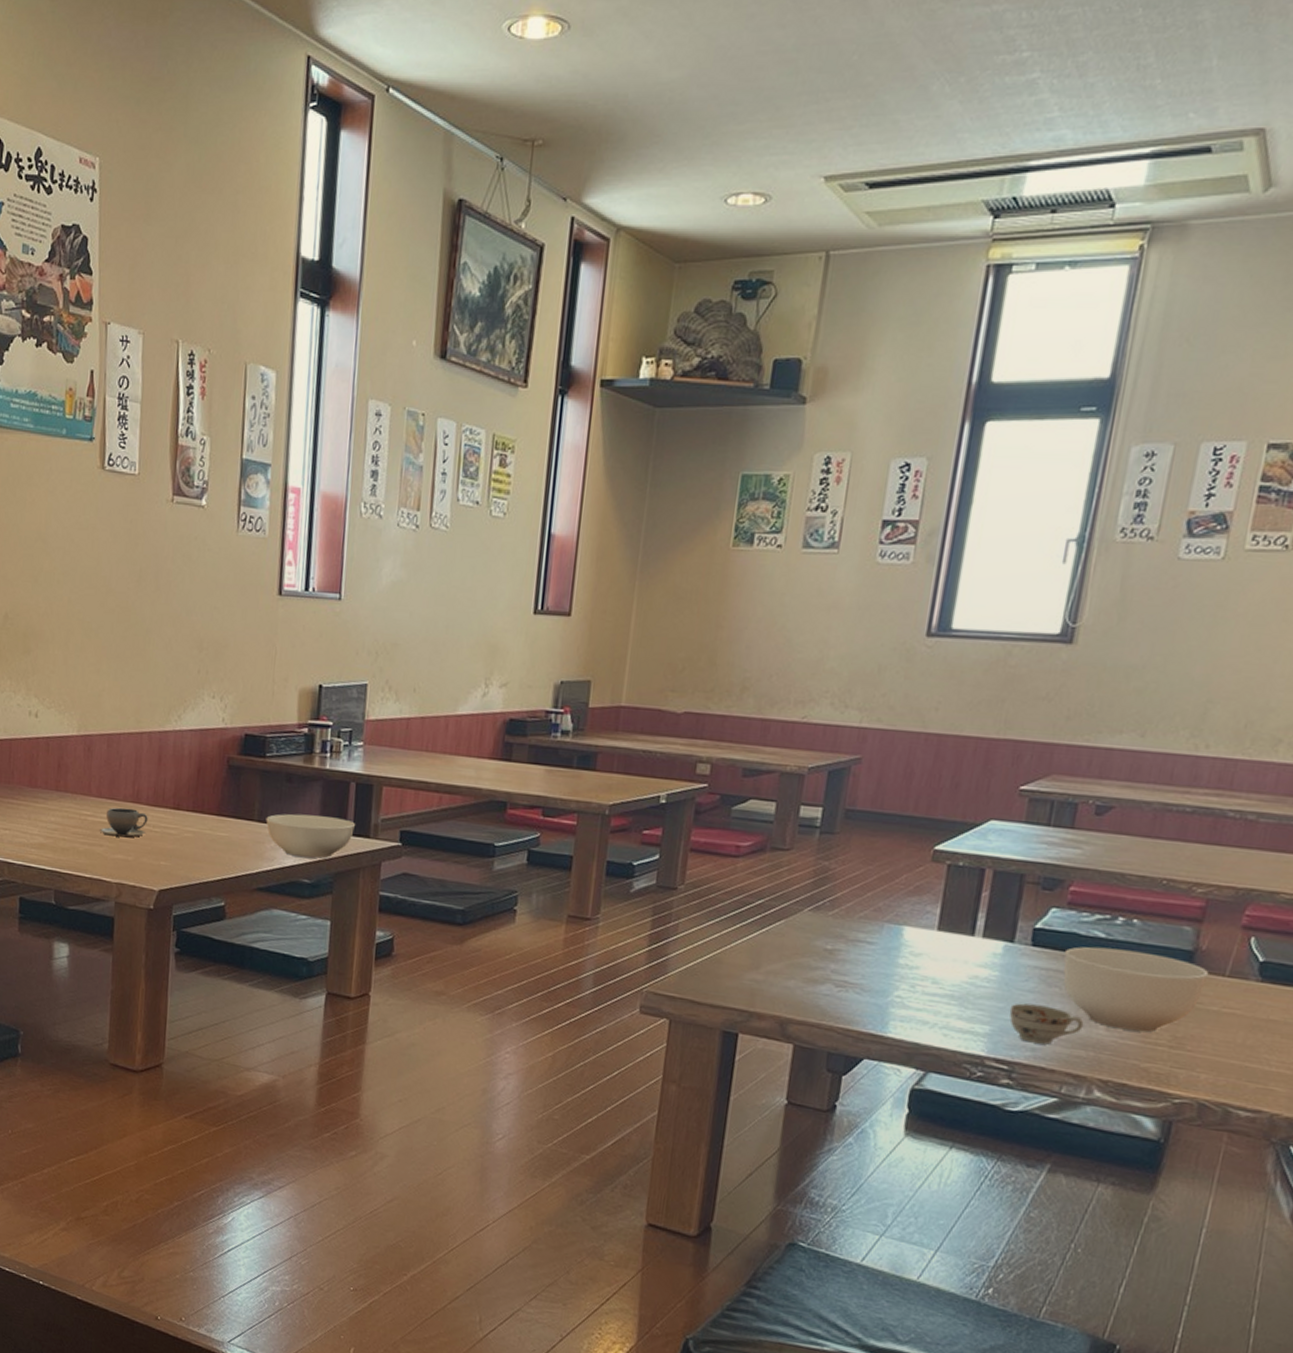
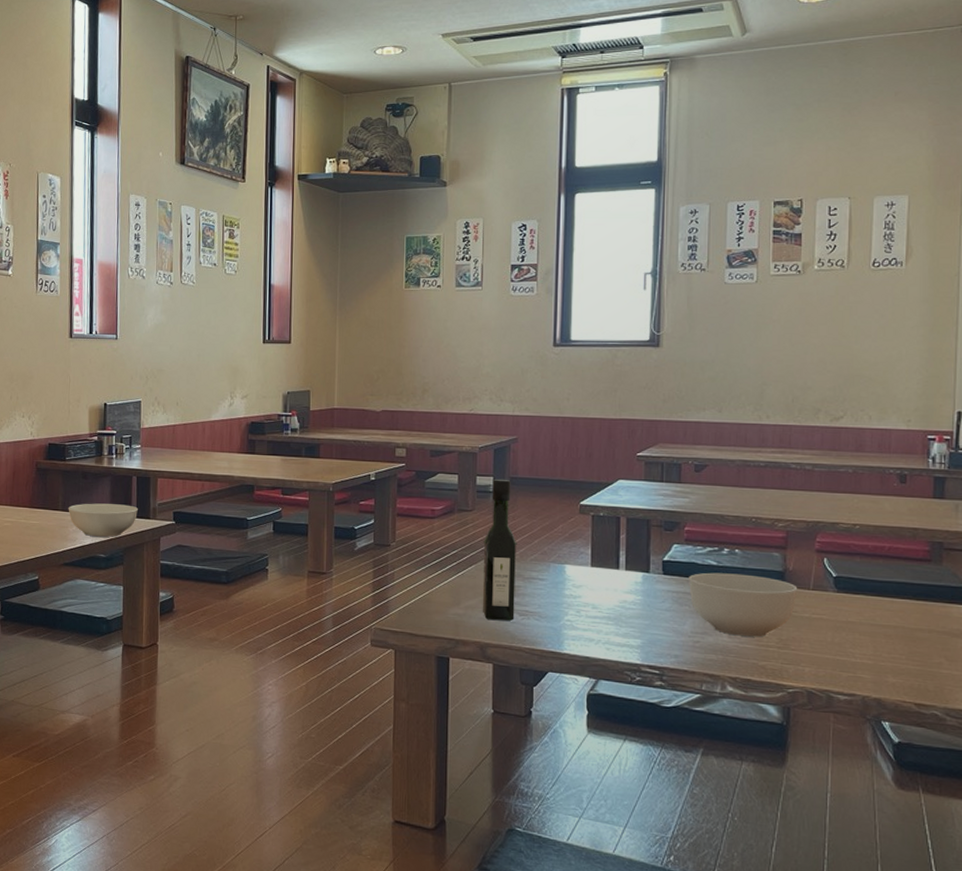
bottle: none [787,810,846,993] -> present [482,478,517,621]
teacup: present [1009,1003,1084,1045] -> none [654,620,711,652]

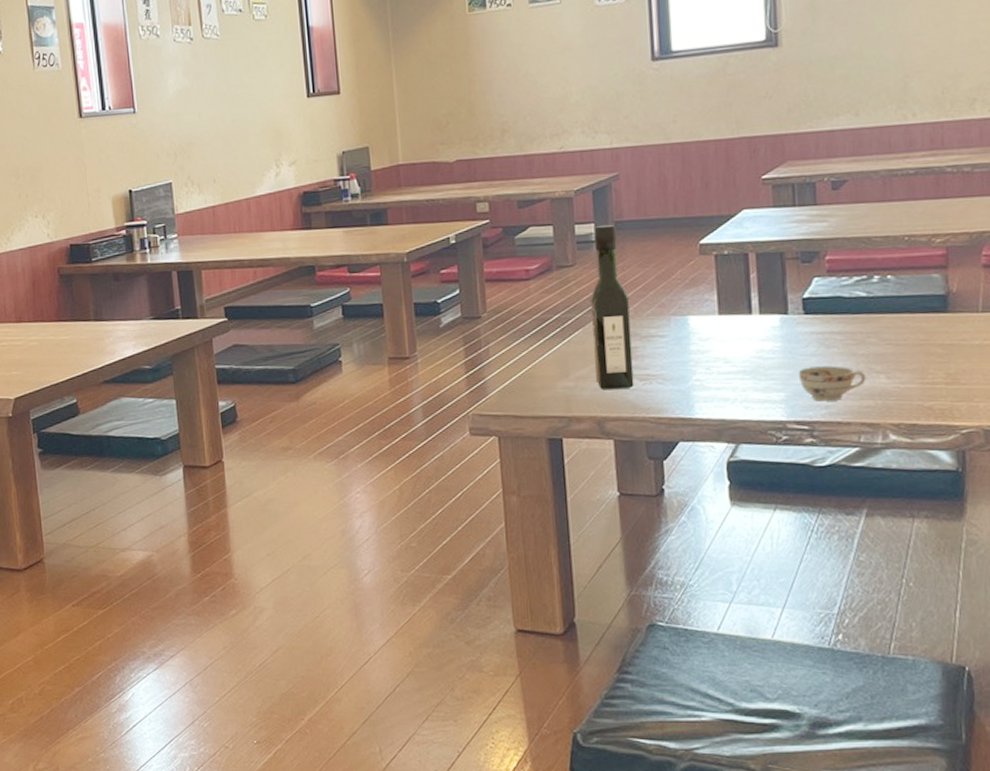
bowl: present [68,503,139,538] -> none [101,305,184,347]
teacup: none [654,620,711,652] -> present [798,365,866,401]
bowl: present [688,572,798,637] -> none [833,303,965,376]

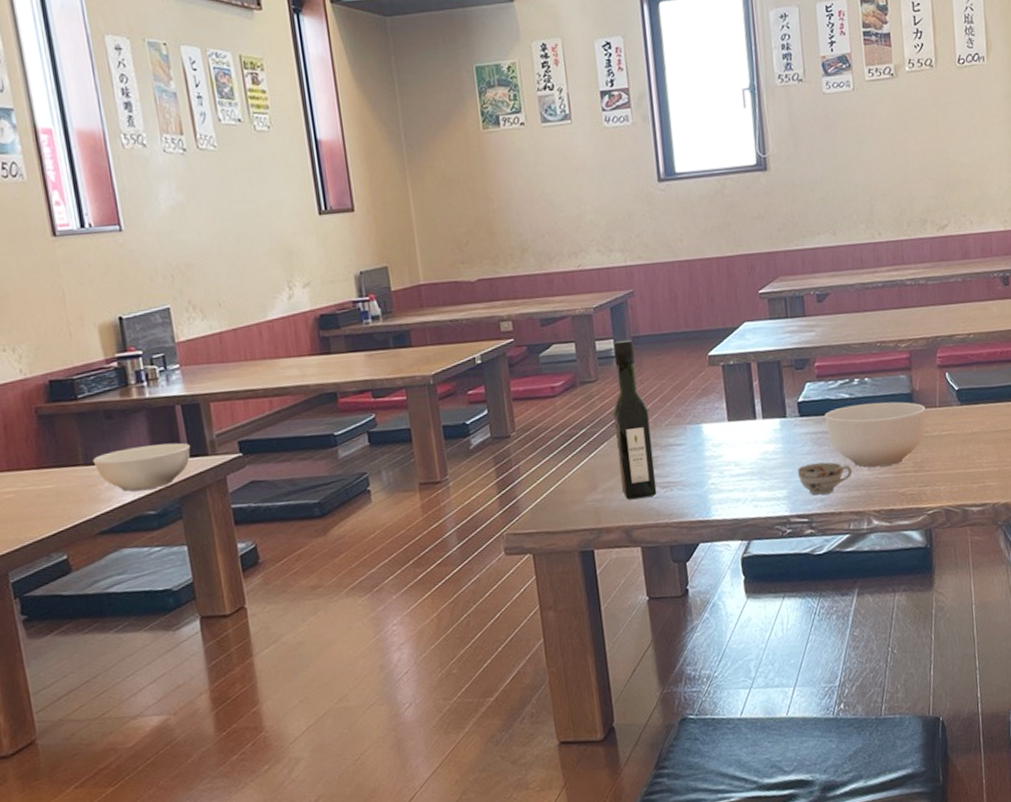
bowl: none [101,305,184,347] -> present [92,442,191,492]
bowl: none [833,303,965,376] -> present [824,401,926,468]

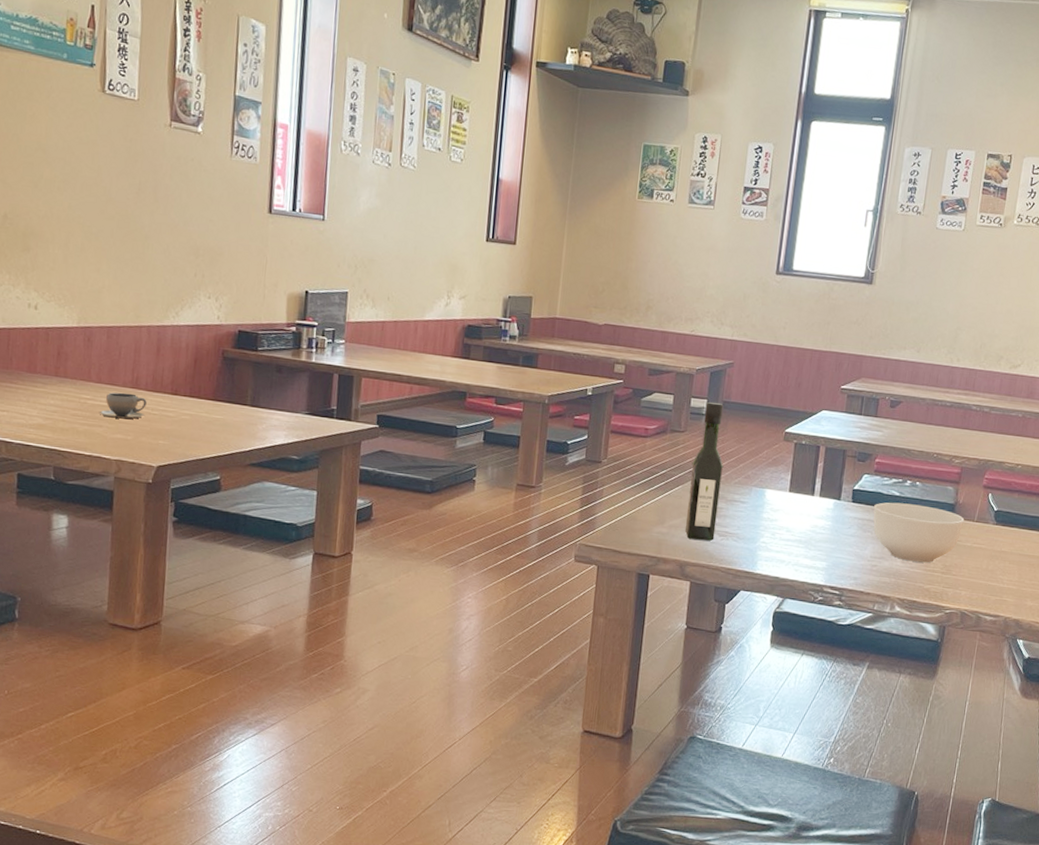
bowl: present [92,442,191,492] -> none [258,399,339,438]
teacup: present [797,462,853,495] -> none [839,544,888,574]

